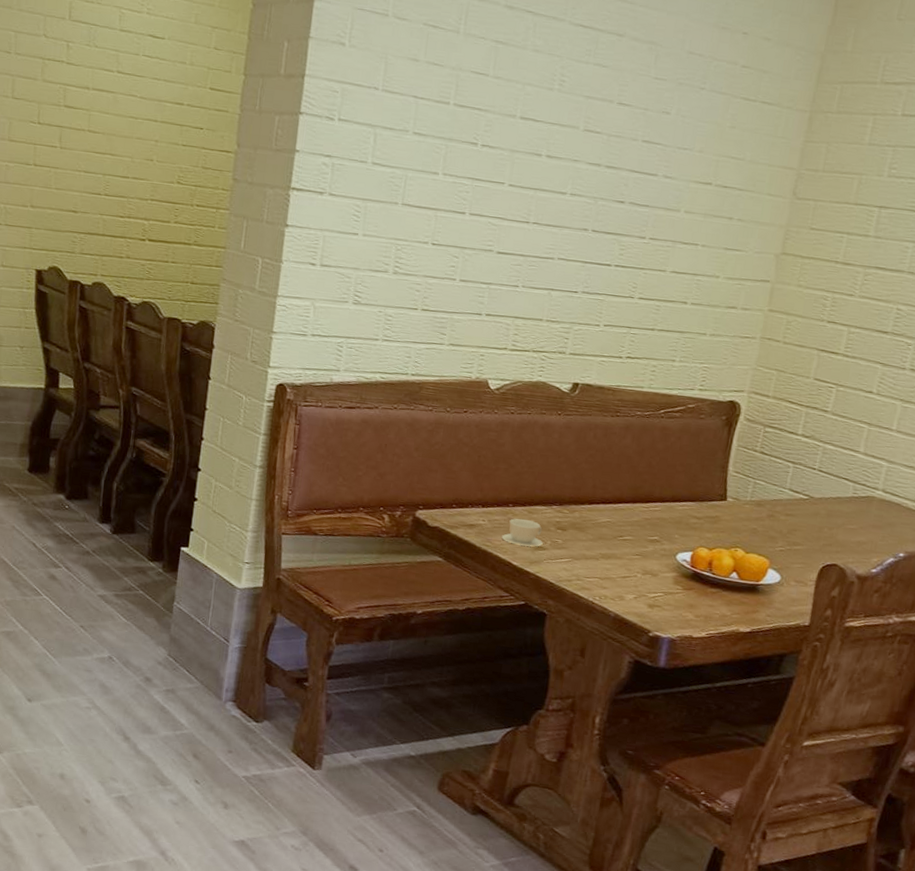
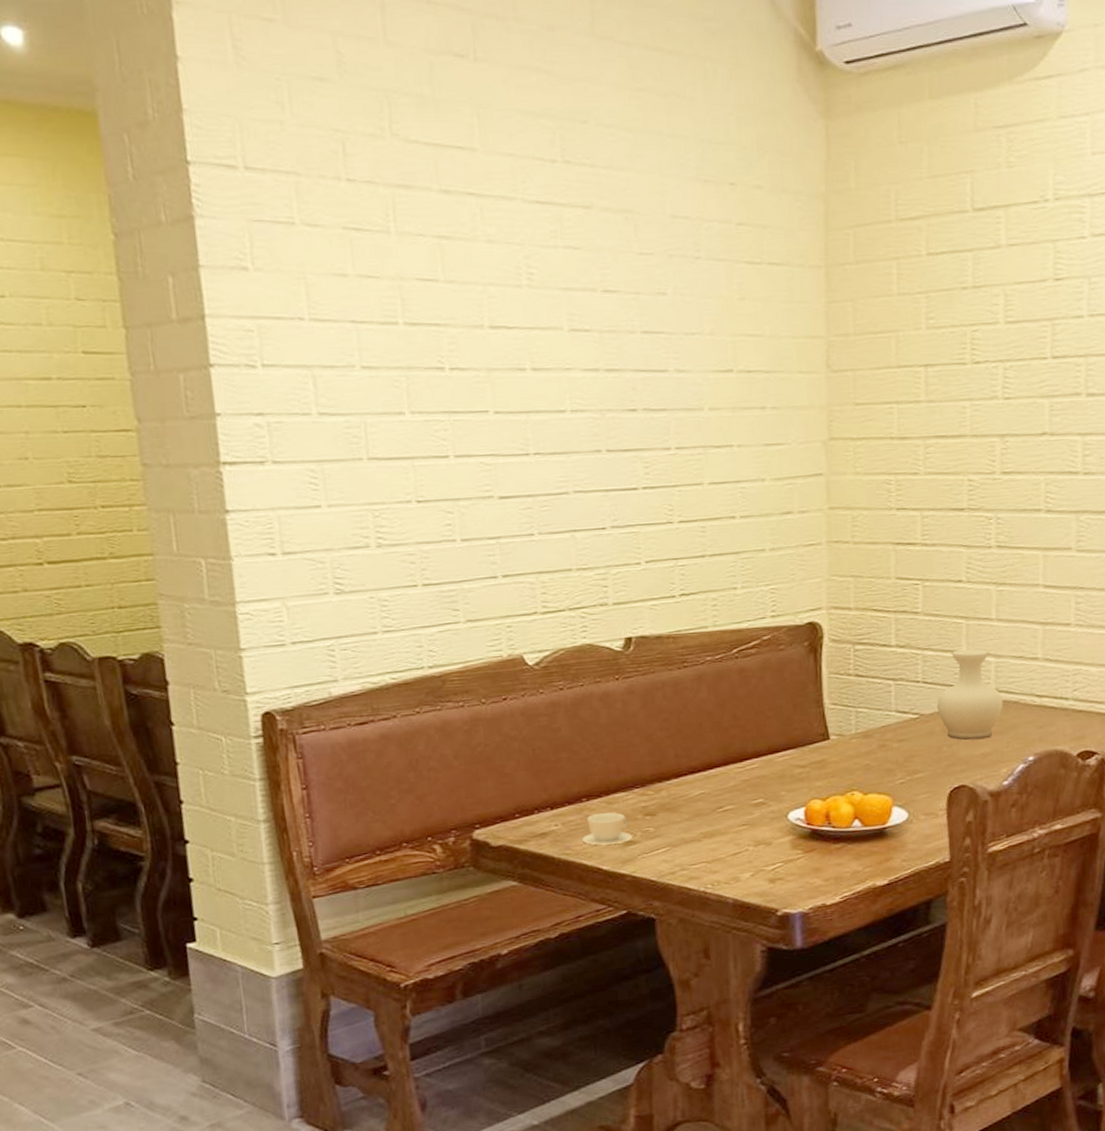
vase: none [826,449,888,529] -> present [936,649,1003,740]

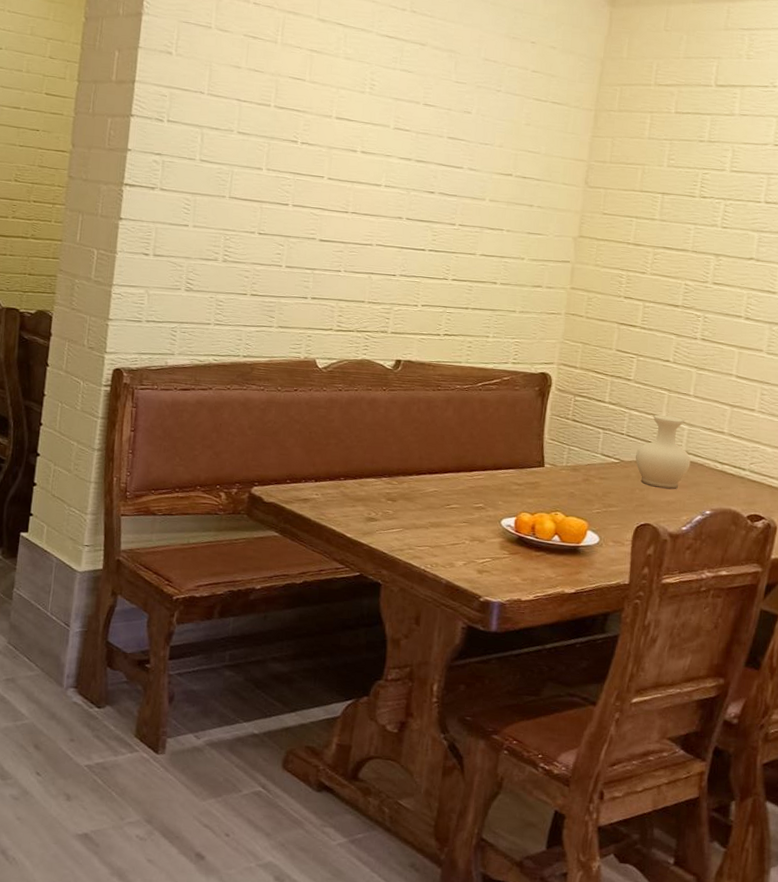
teacup: present [582,812,632,845] -> none [335,491,375,518]

